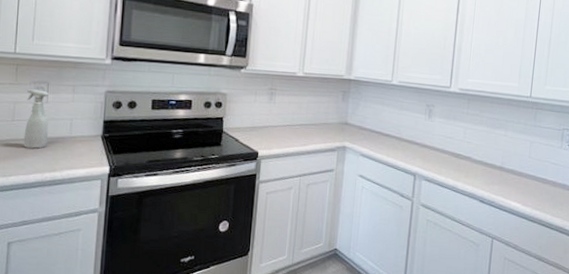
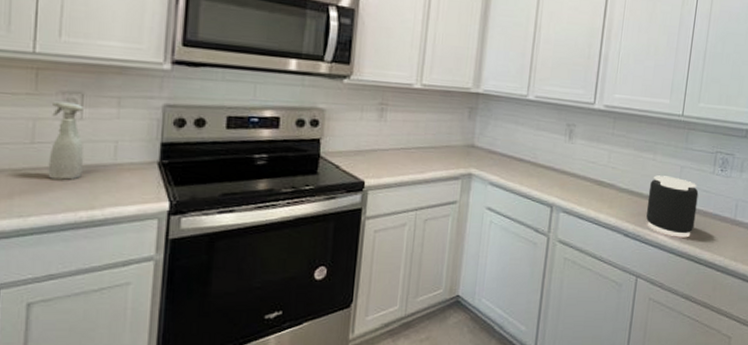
speaker: none [499,149,548,205] -> present [646,175,699,238]

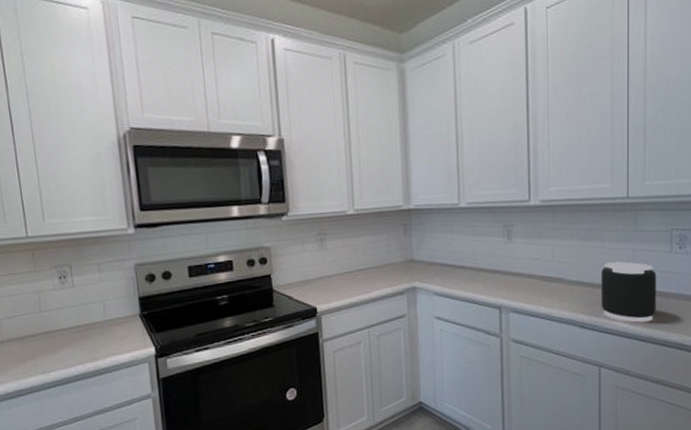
spray bottle: present [48,101,85,180] -> none [49,274,84,339]

